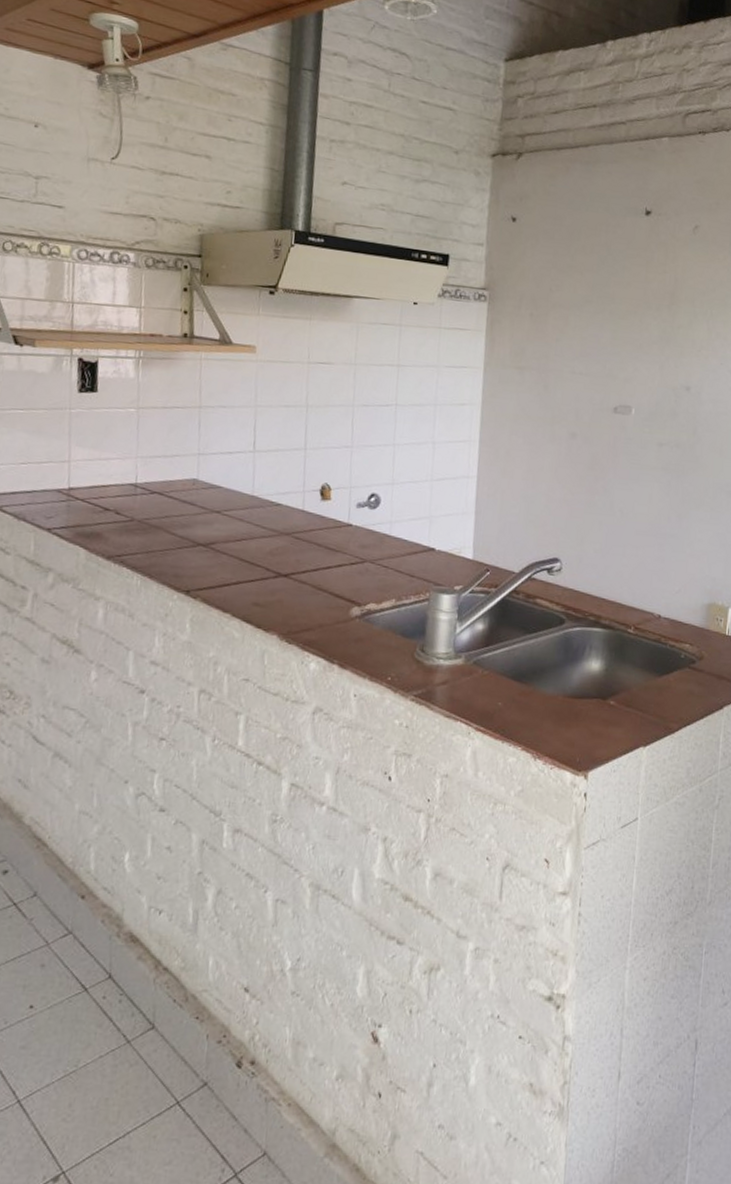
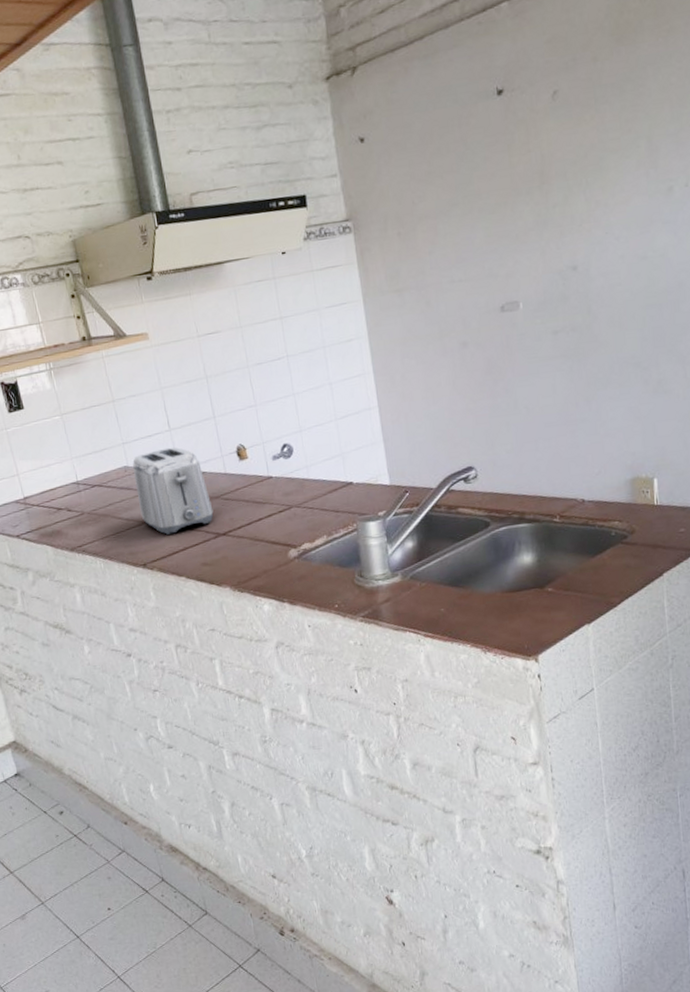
toaster: none [198,469,280,564] -> present [132,447,214,535]

